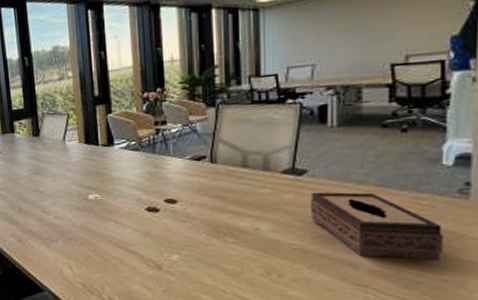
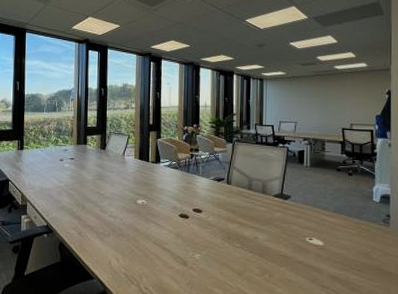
tissue box: present [310,192,443,261] -> none [292,213,375,271]

